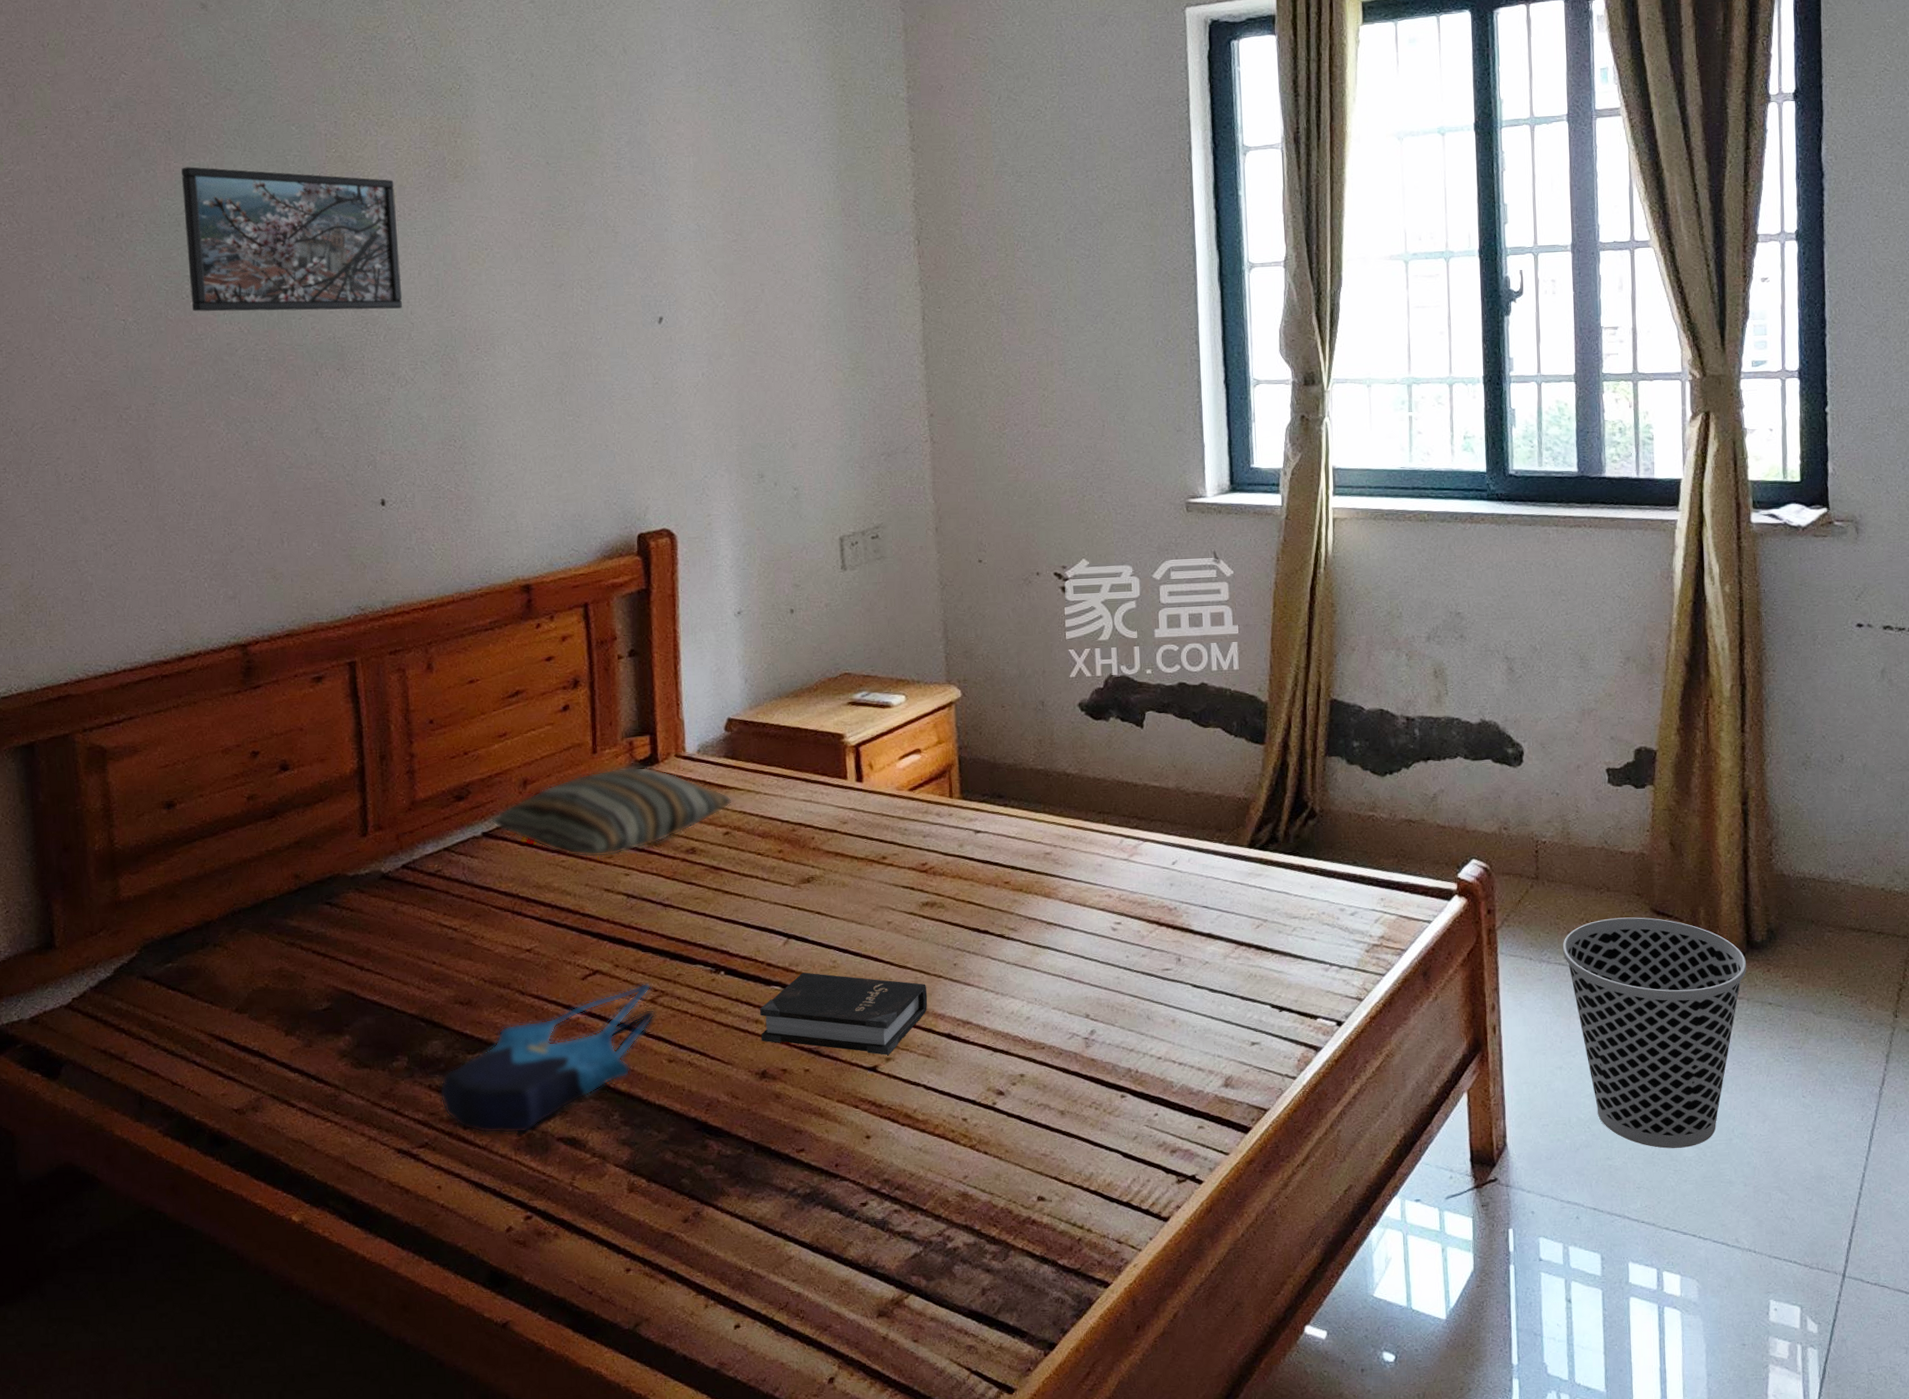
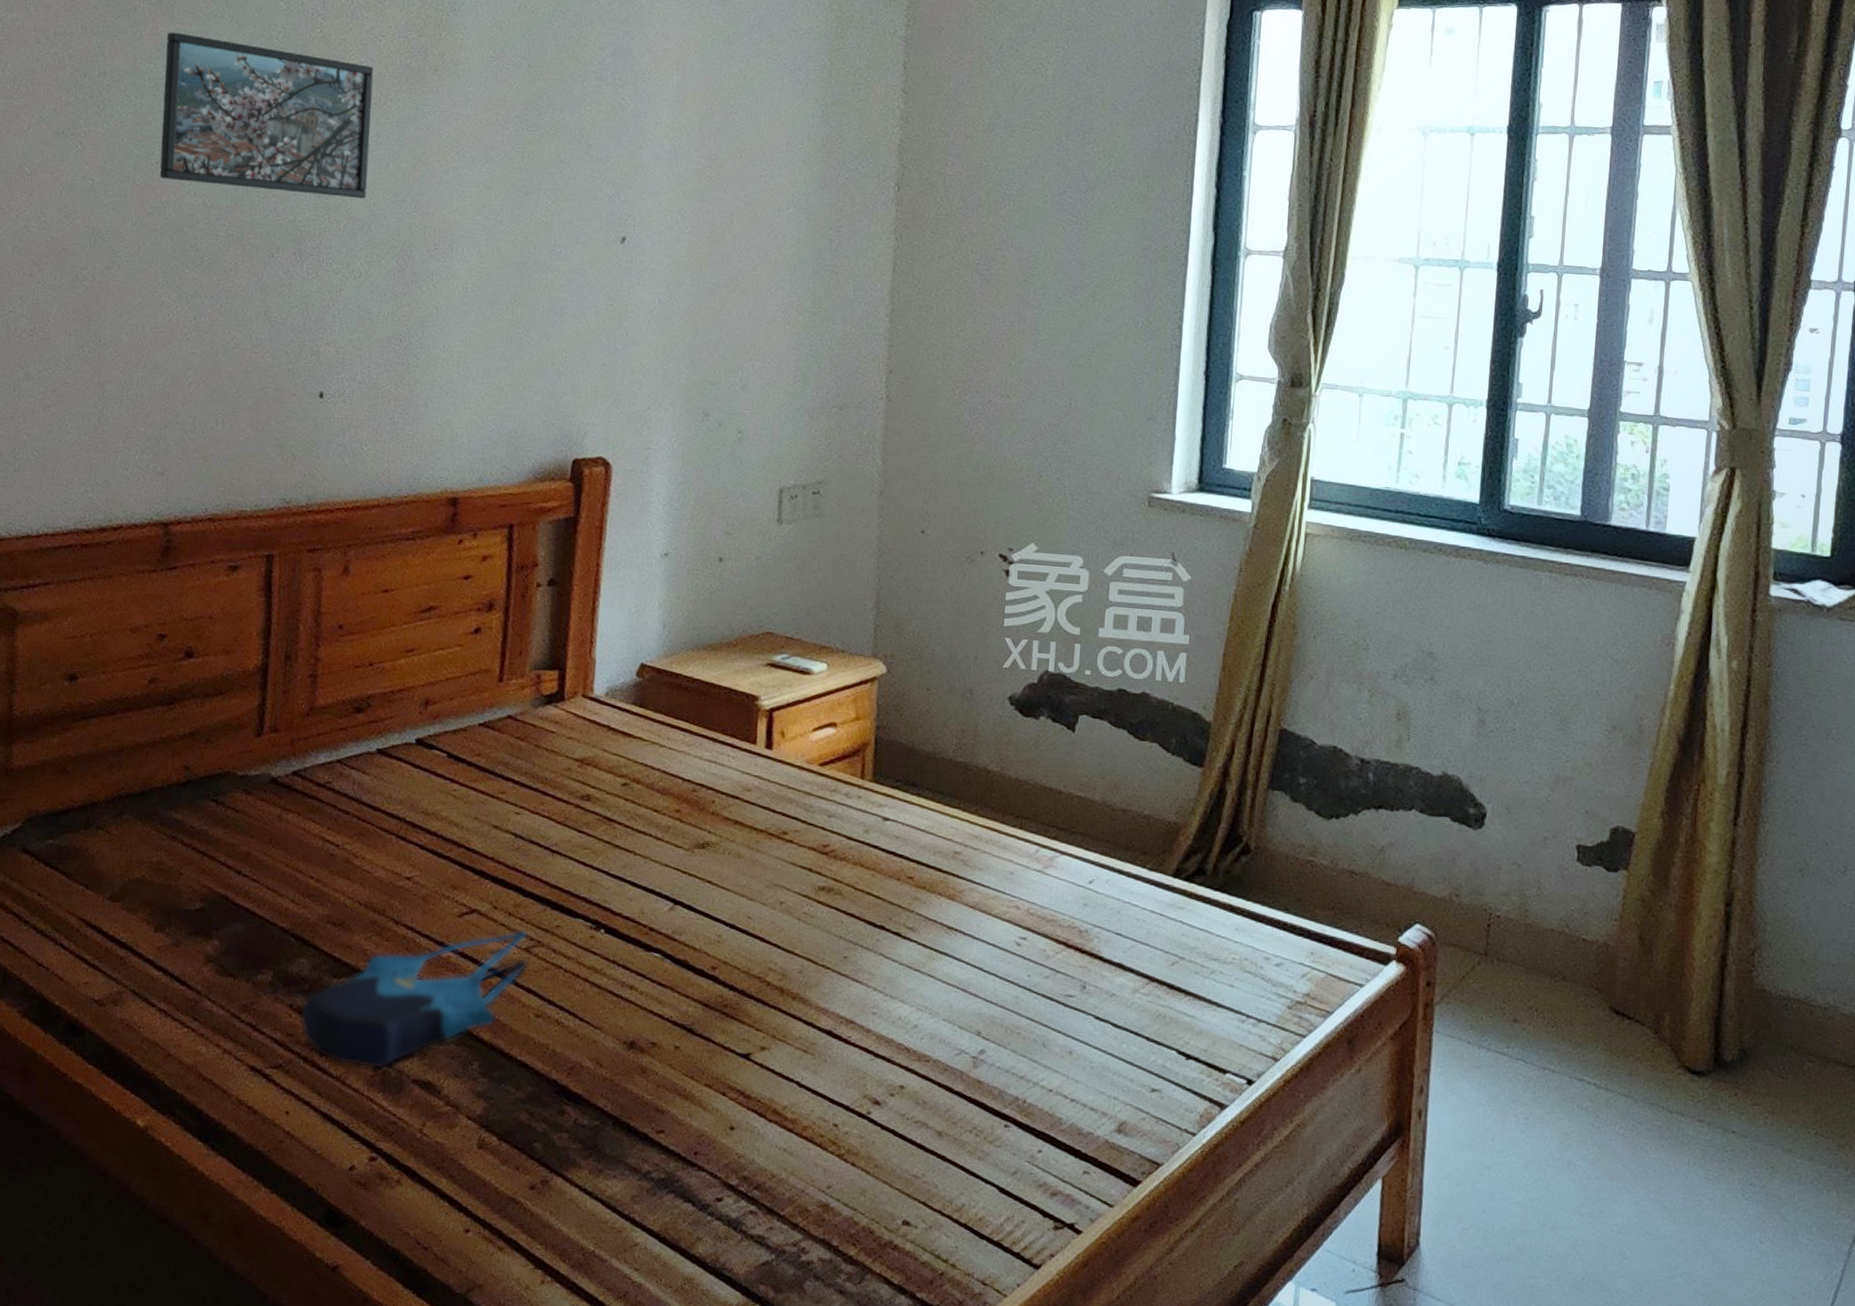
pillow: present [492,766,733,858] -> none [388,700,636,793]
hardback book: present [760,972,928,1055] -> none [634,943,813,1044]
wastebasket: present [1562,917,1747,1149] -> none [1505,1010,1712,1279]

